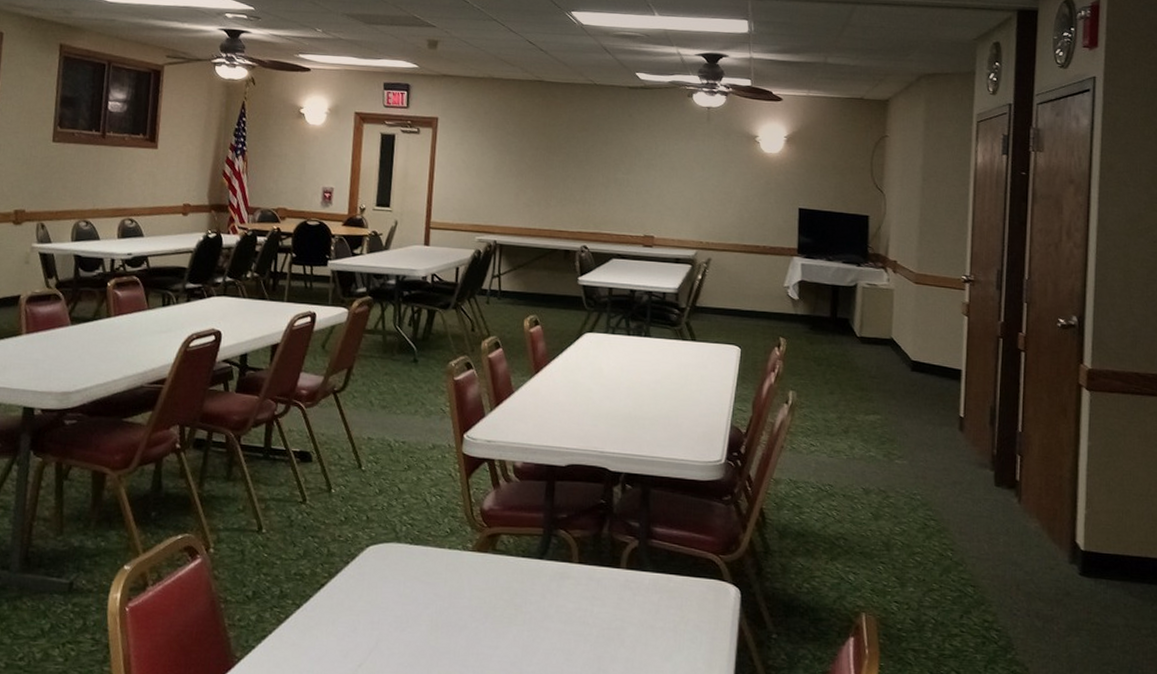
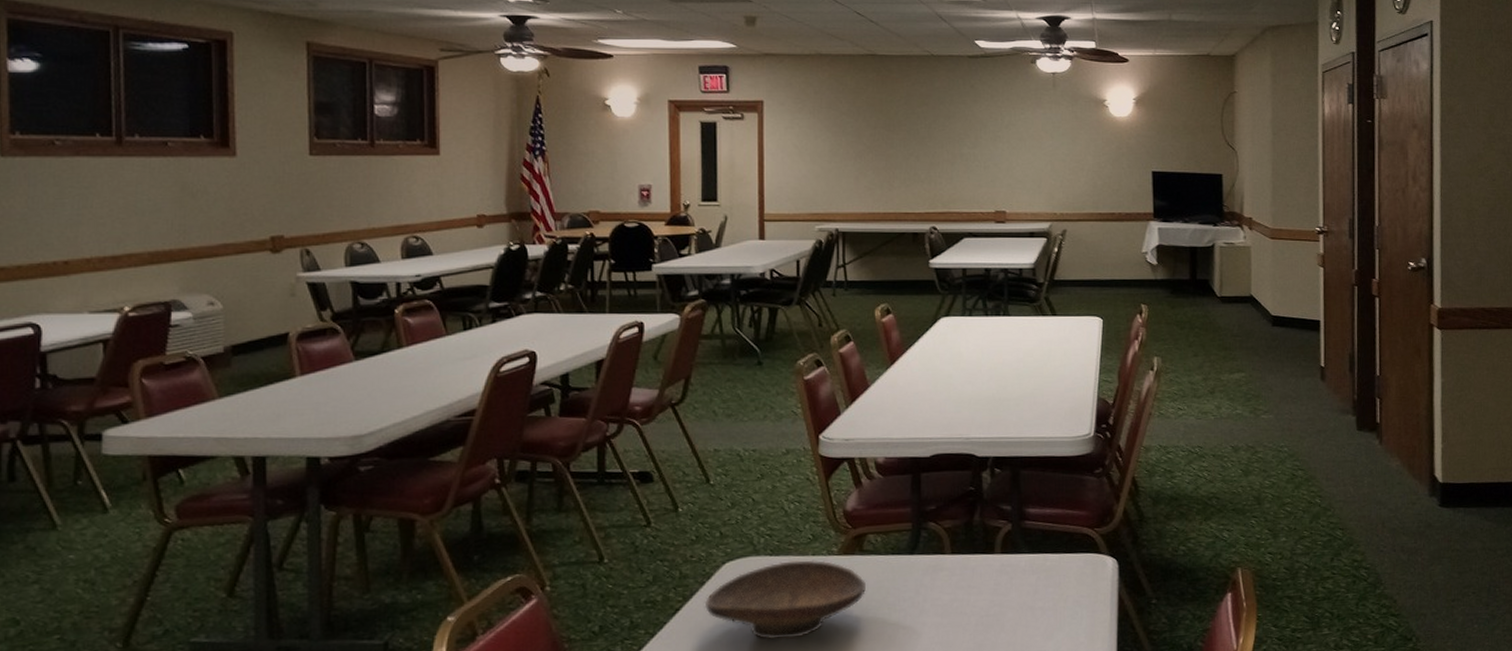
decorative bowl: none [347,551,496,627] -> present [704,559,867,640]

